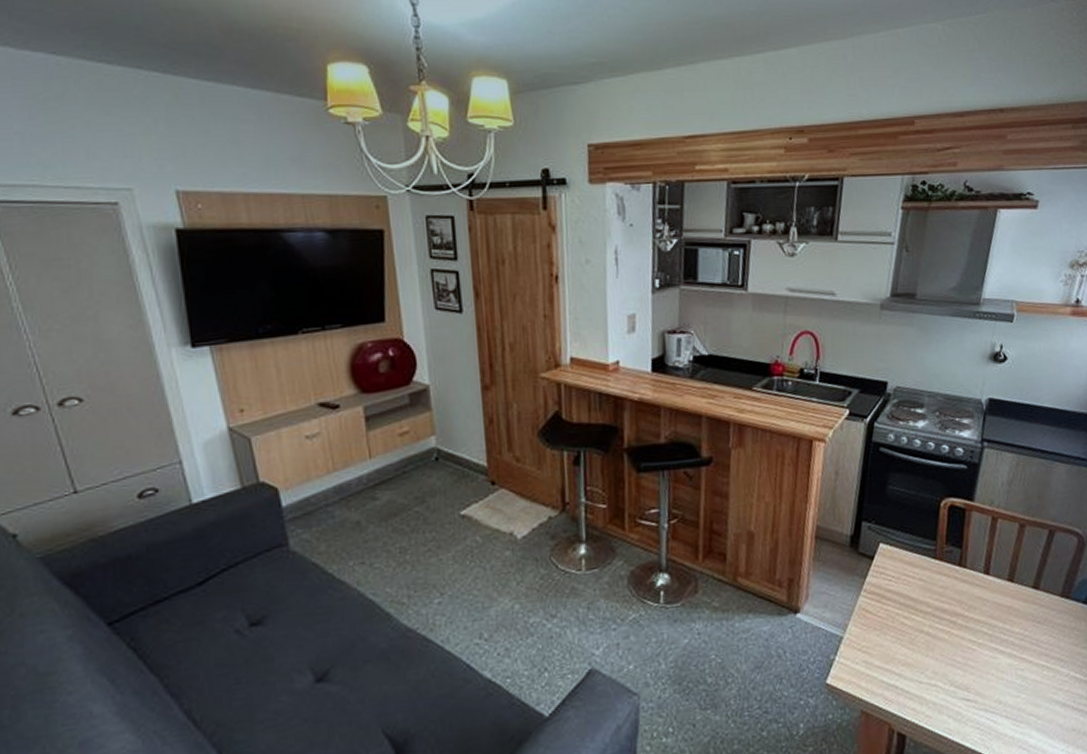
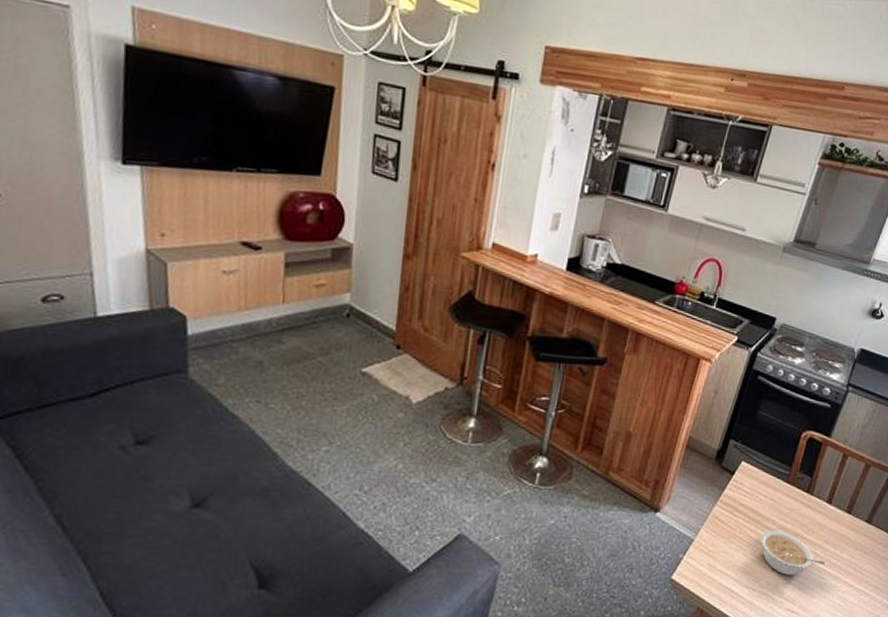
legume: none [917,612,996,661] -> present [761,530,826,575]

